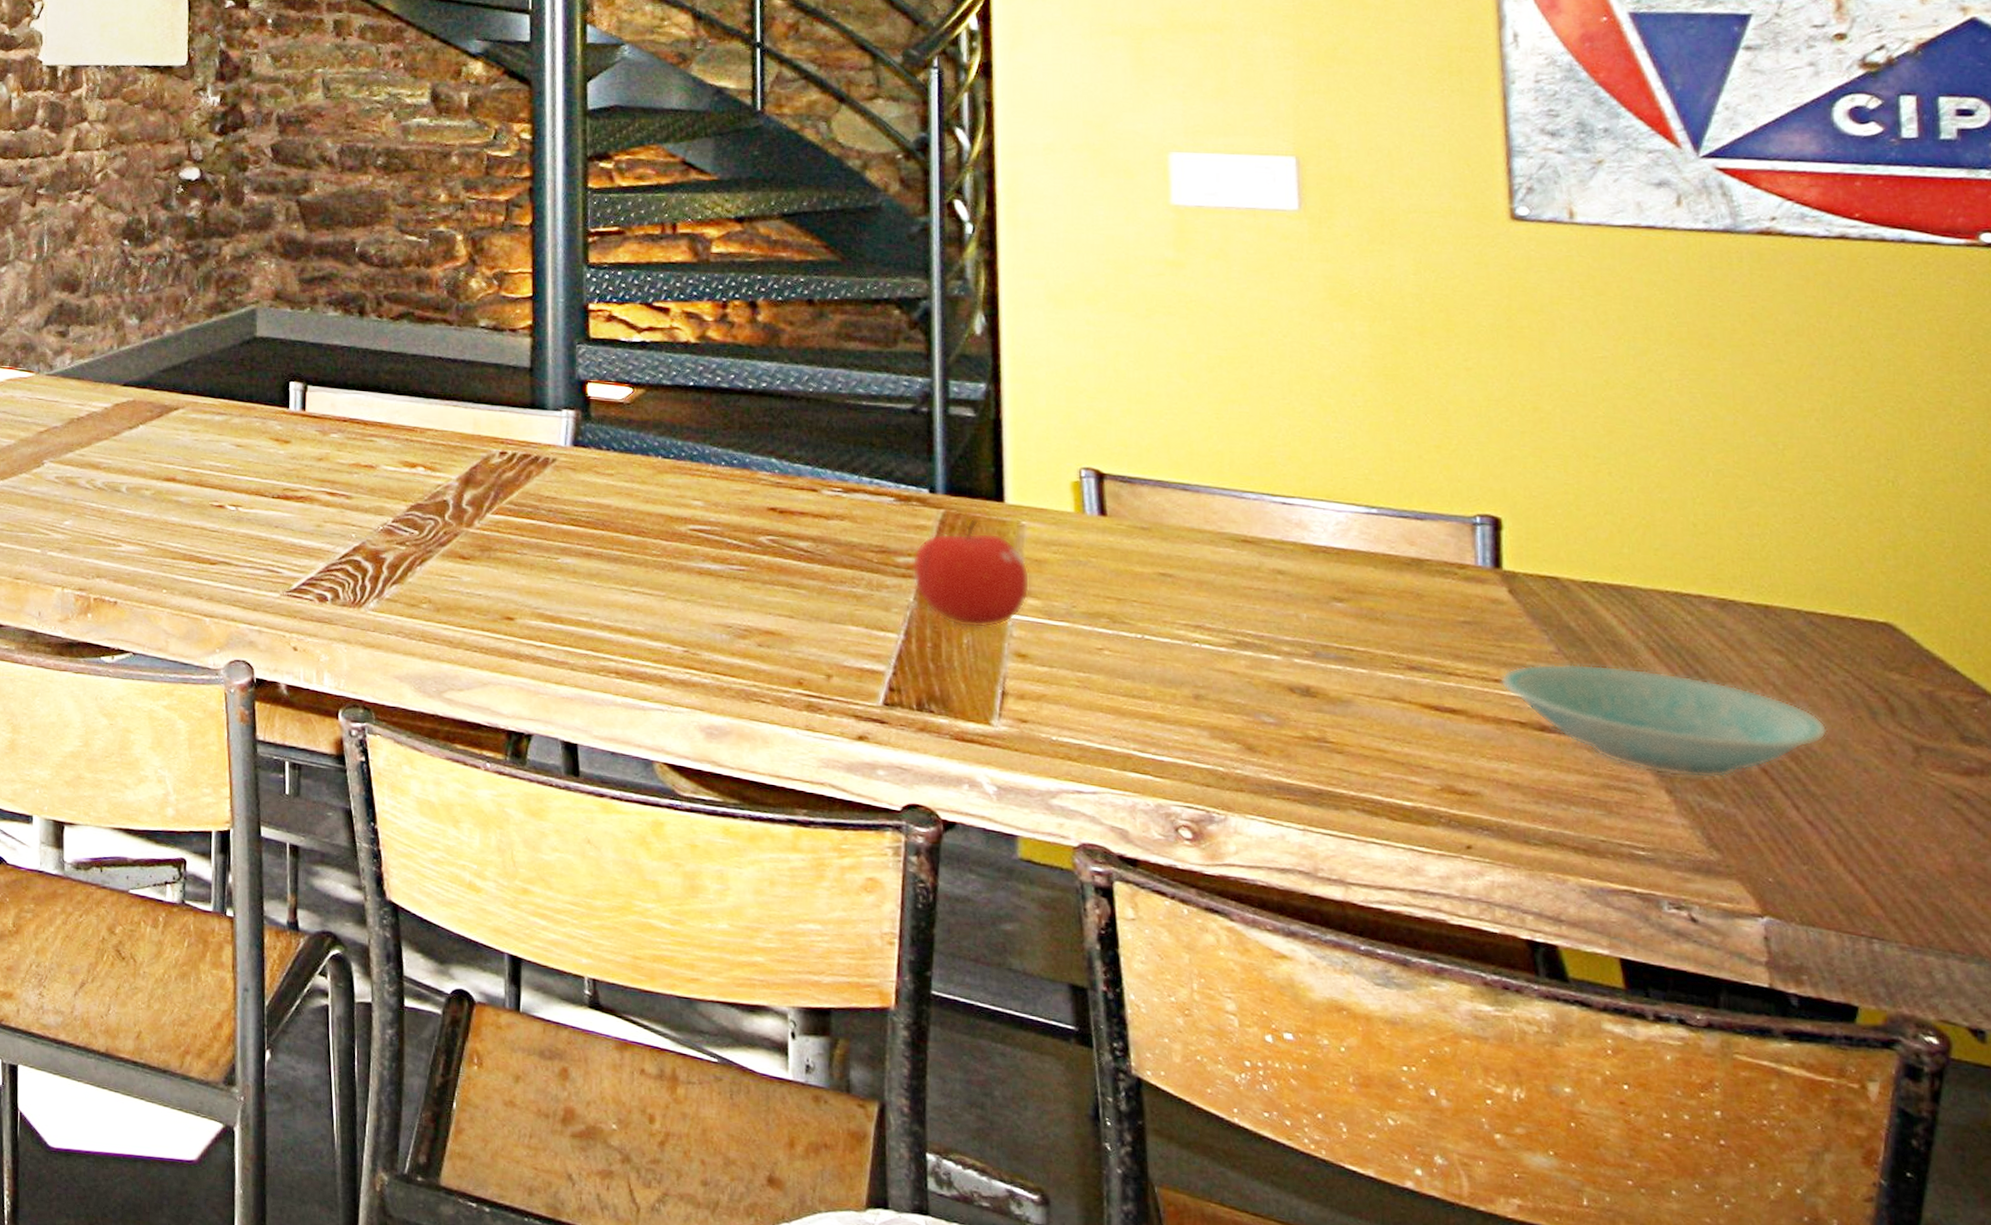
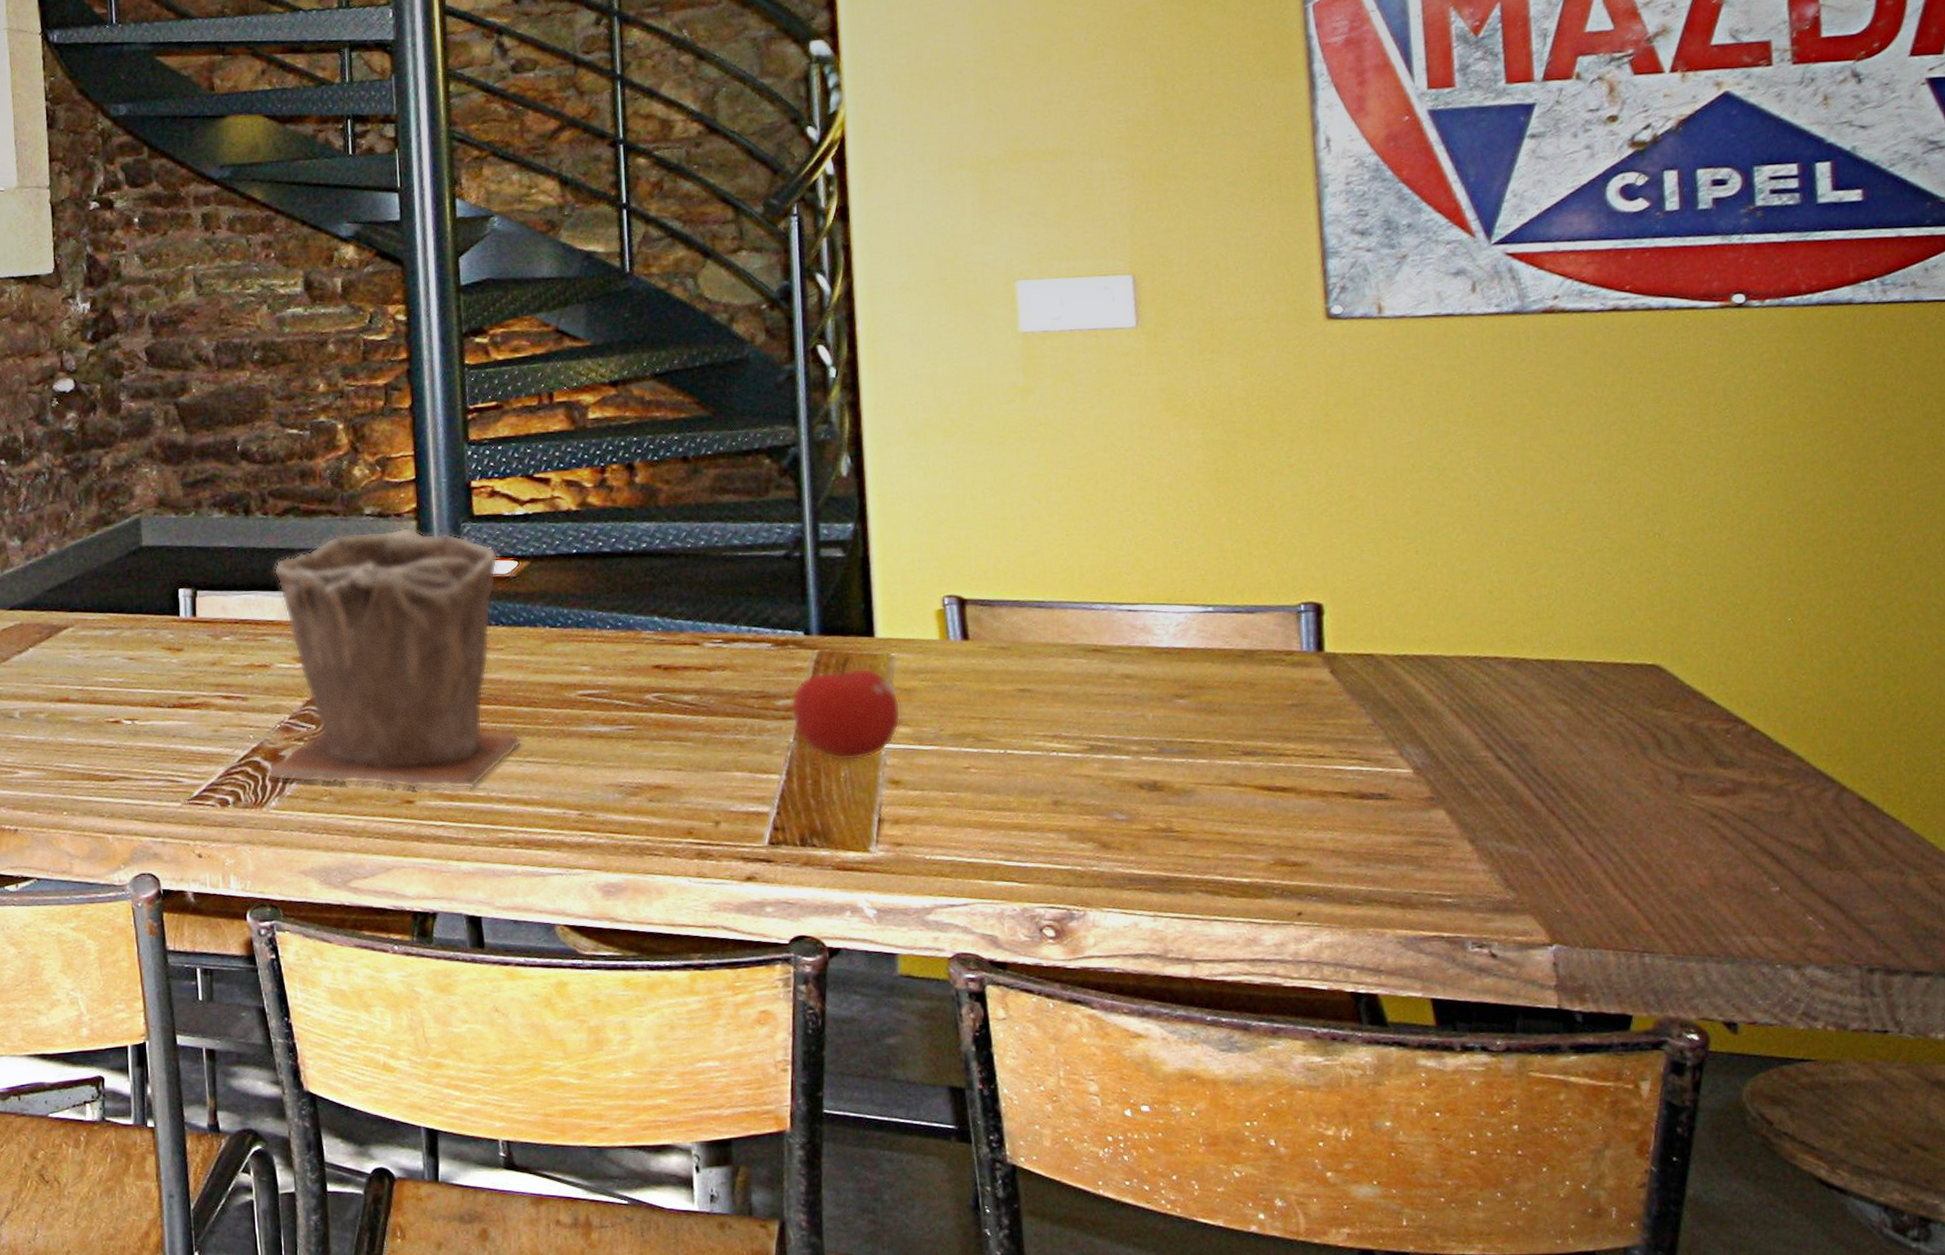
plant pot: none [365,342,628,612] -> present [265,527,522,789]
bowl: present [1500,663,1828,779] -> none [1324,731,1605,827]

